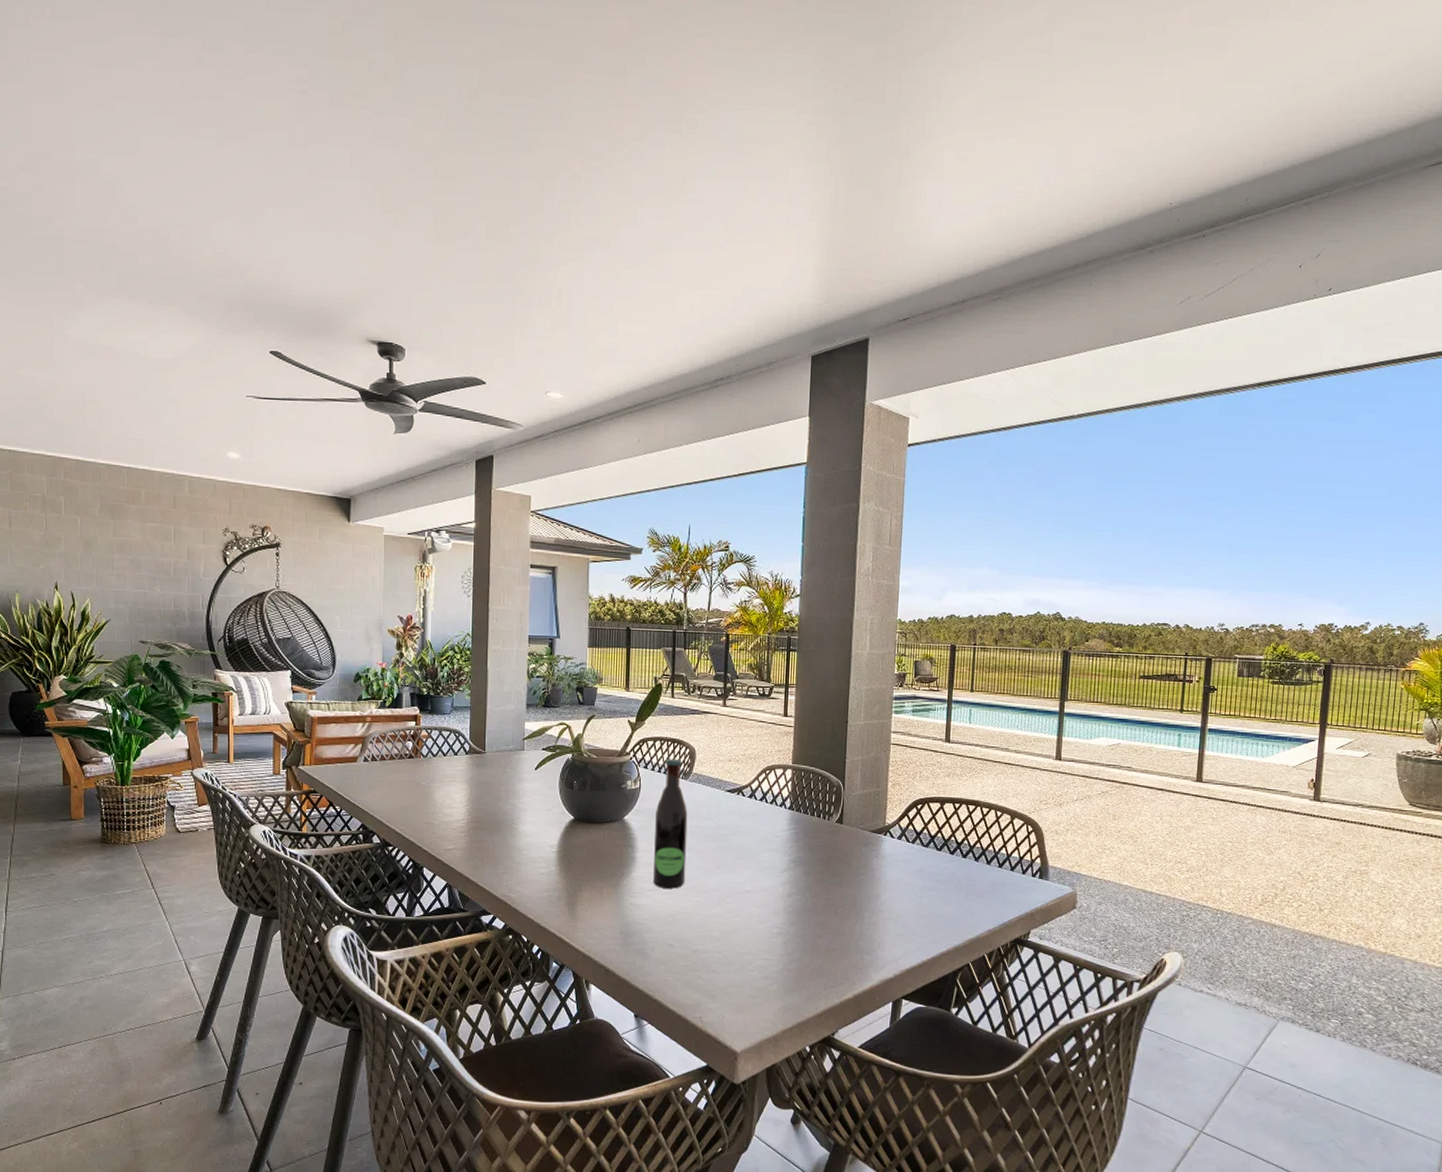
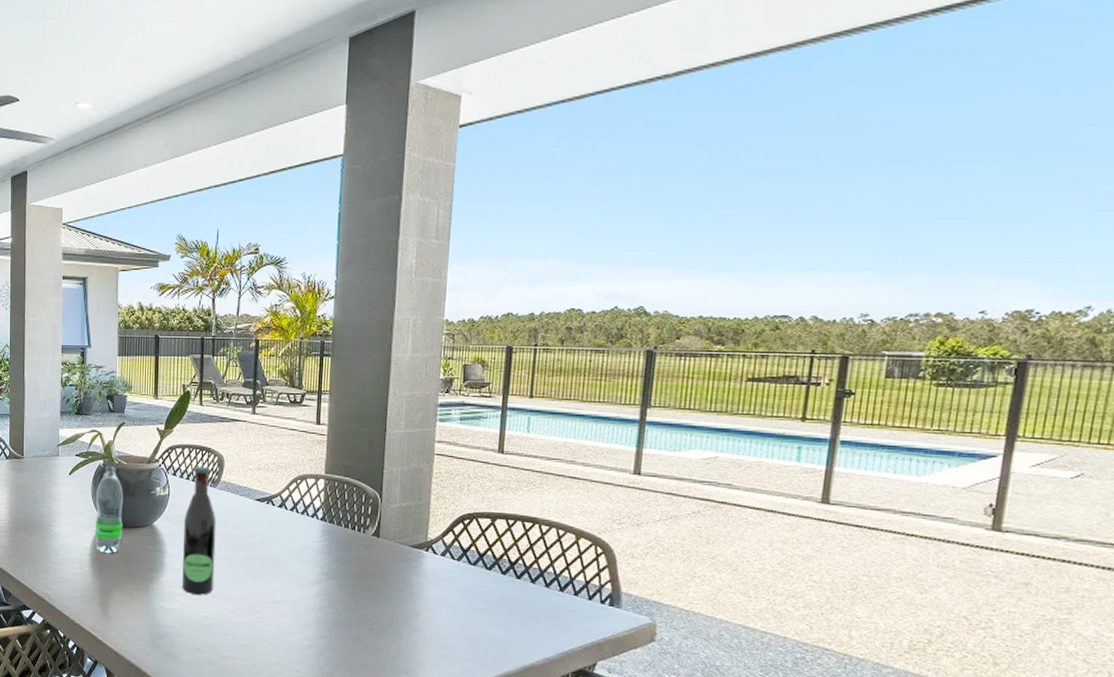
bottle: none [562,759,593,851] -> present [94,465,124,554]

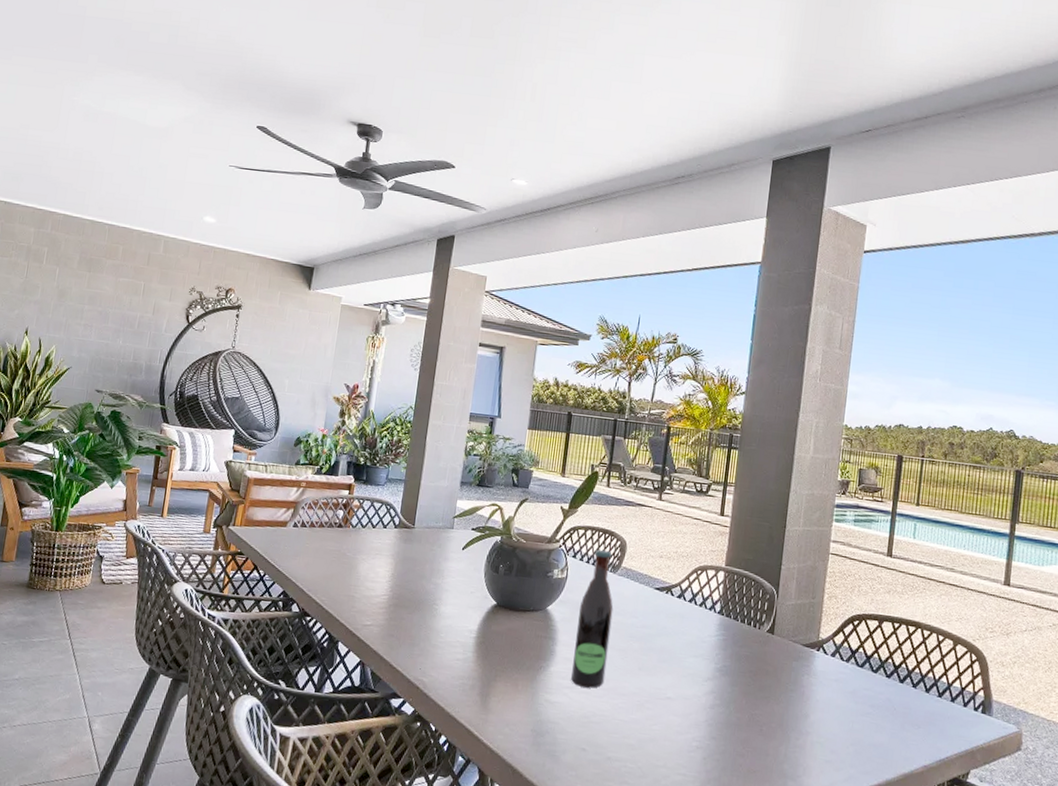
bottle: present [94,465,124,554] -> none [482,542,519,639]

